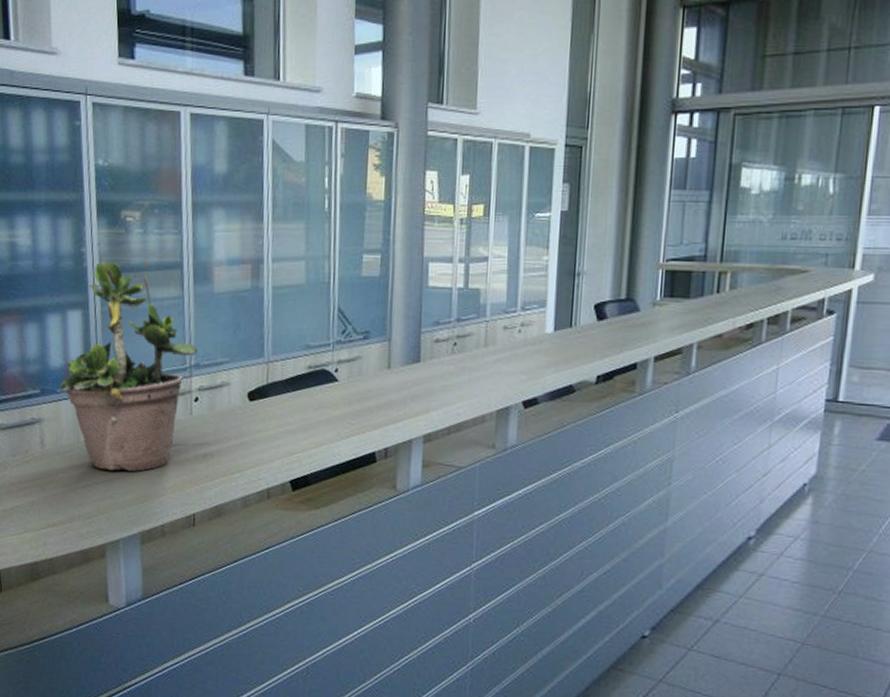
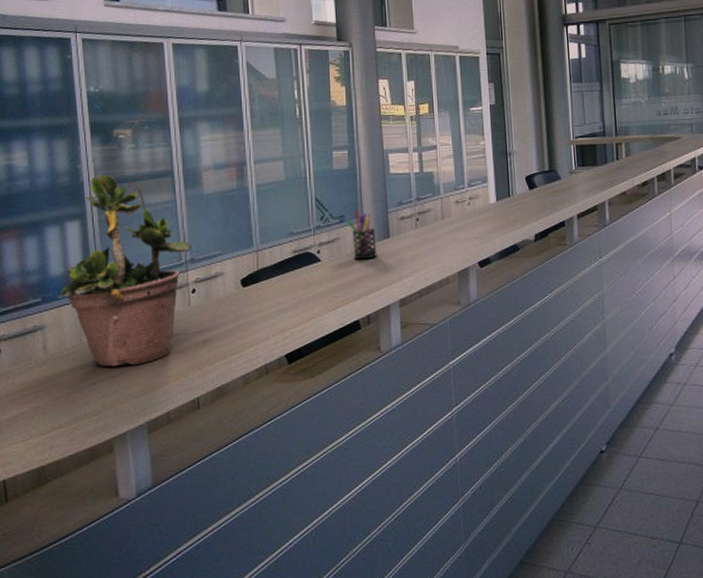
pen holder: none [372,326,404,385] -> present [347,210,377,260]

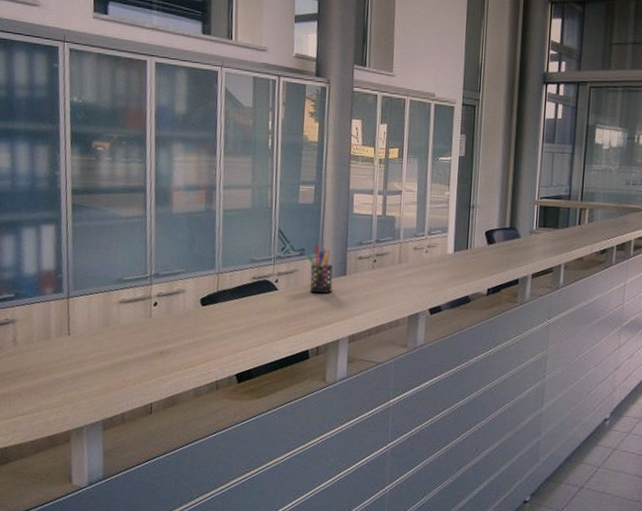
potted plant: present [58,159,192,367] -> none [30,167,157,366]

